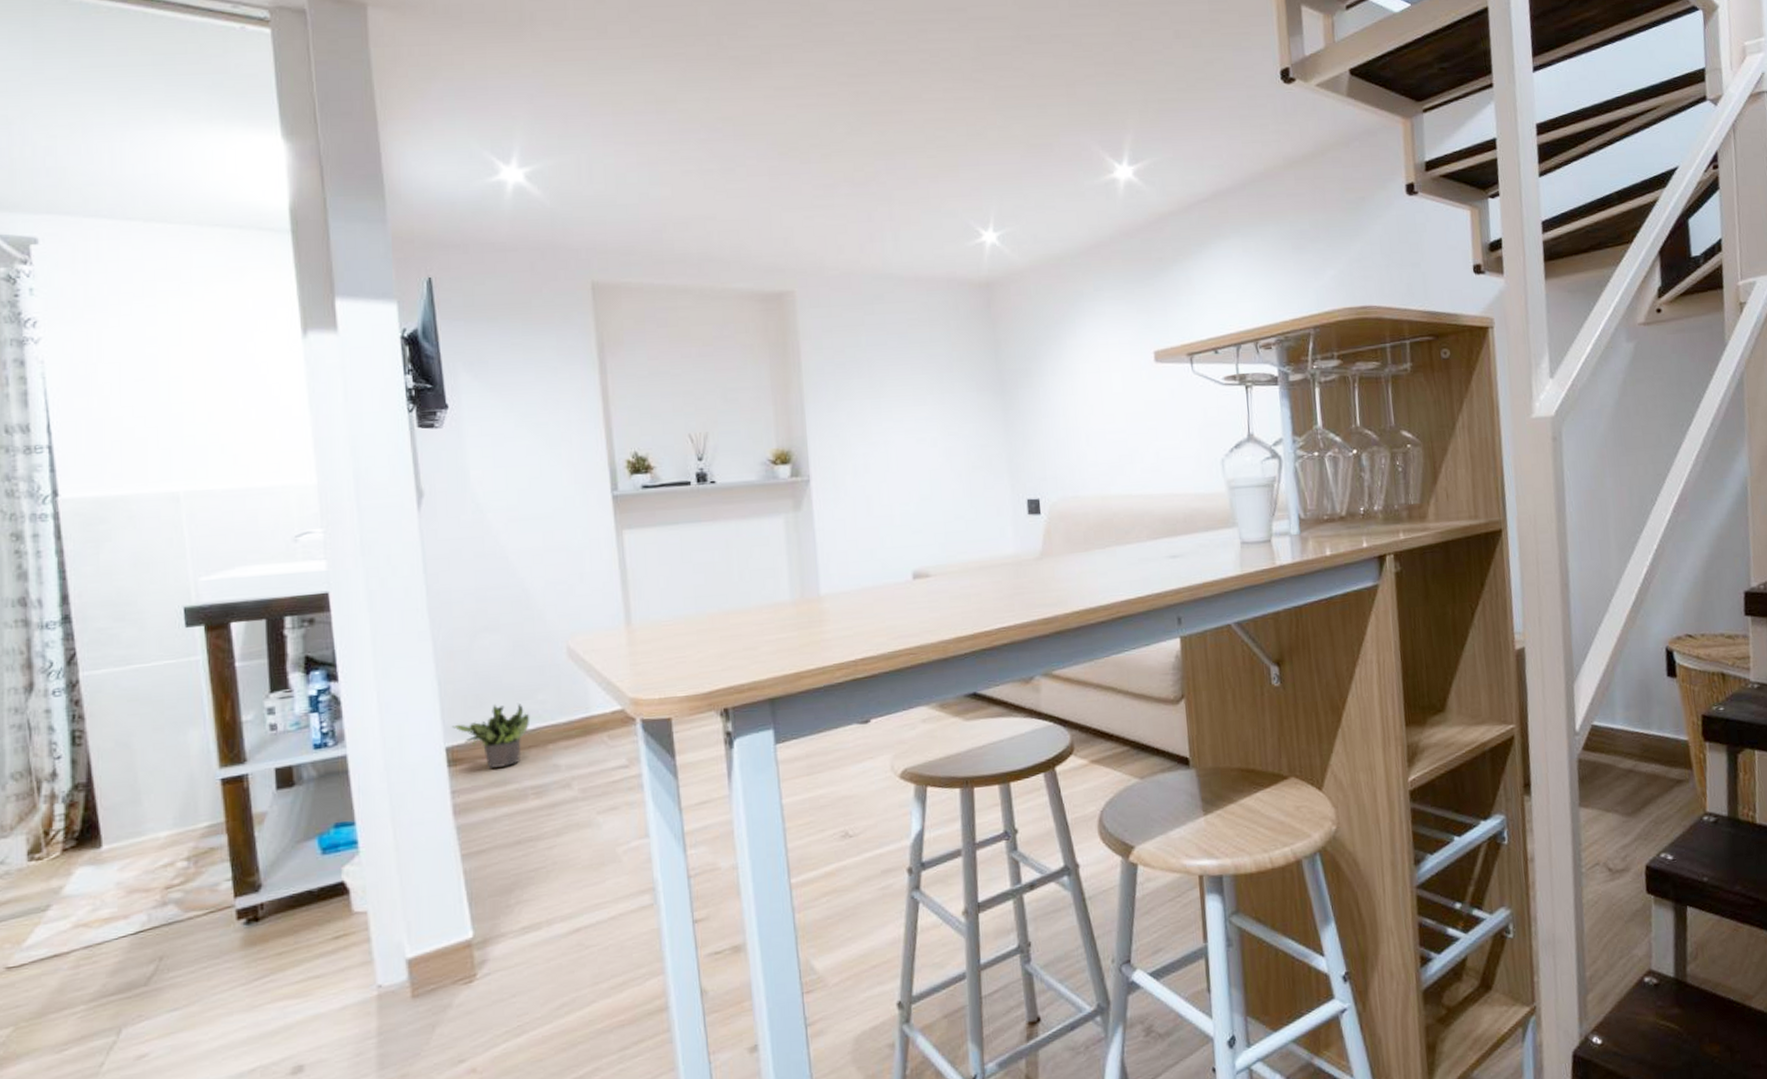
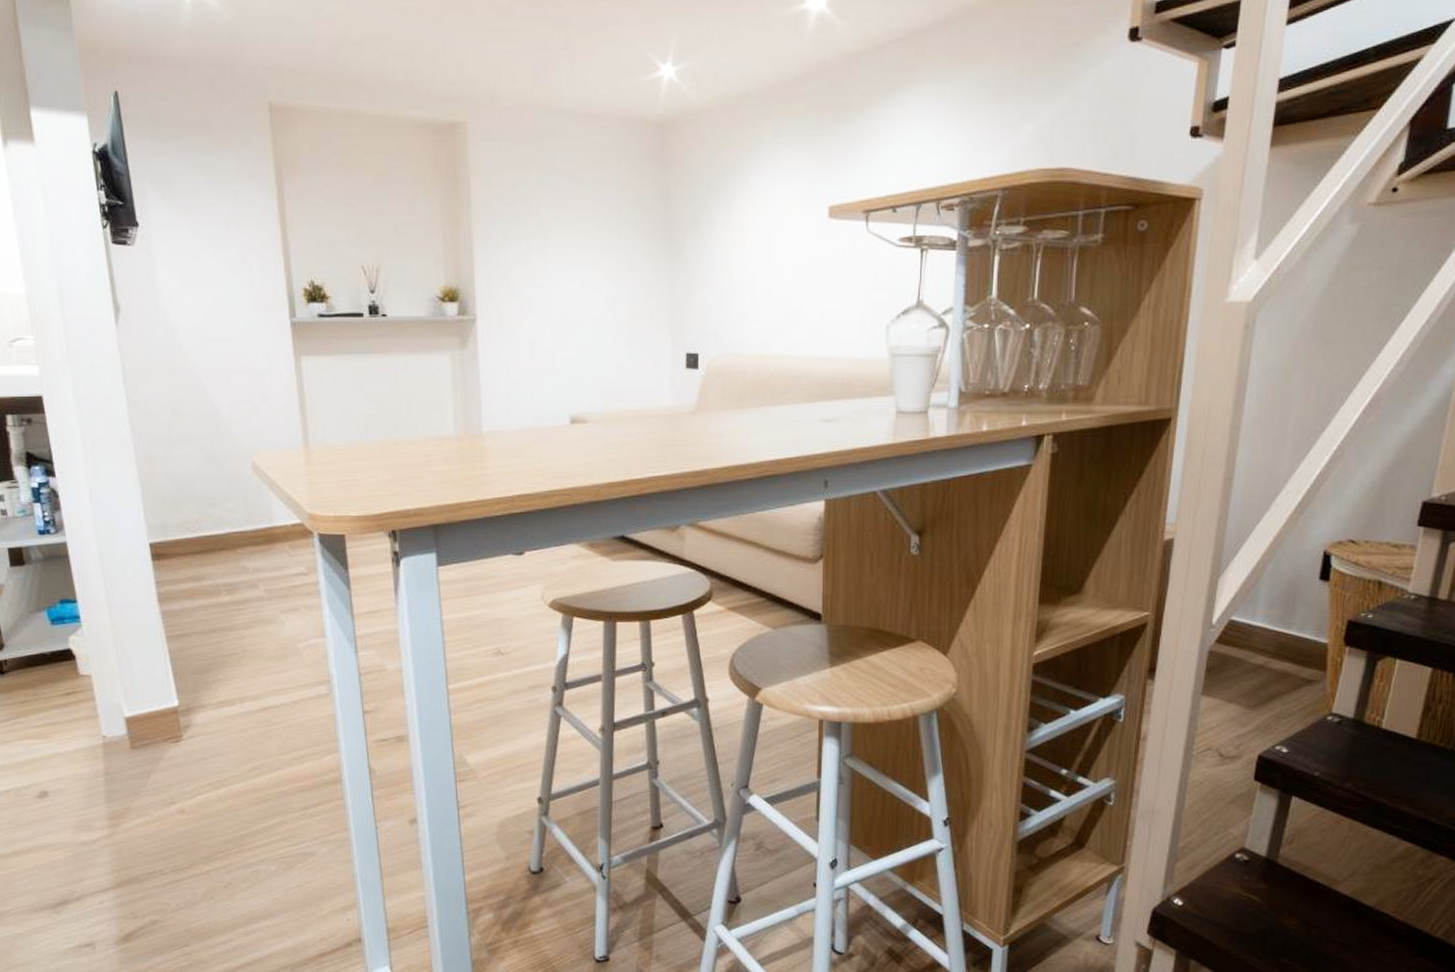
potted plant: present [452,703,530,768] -> none [154,508,221,565]

